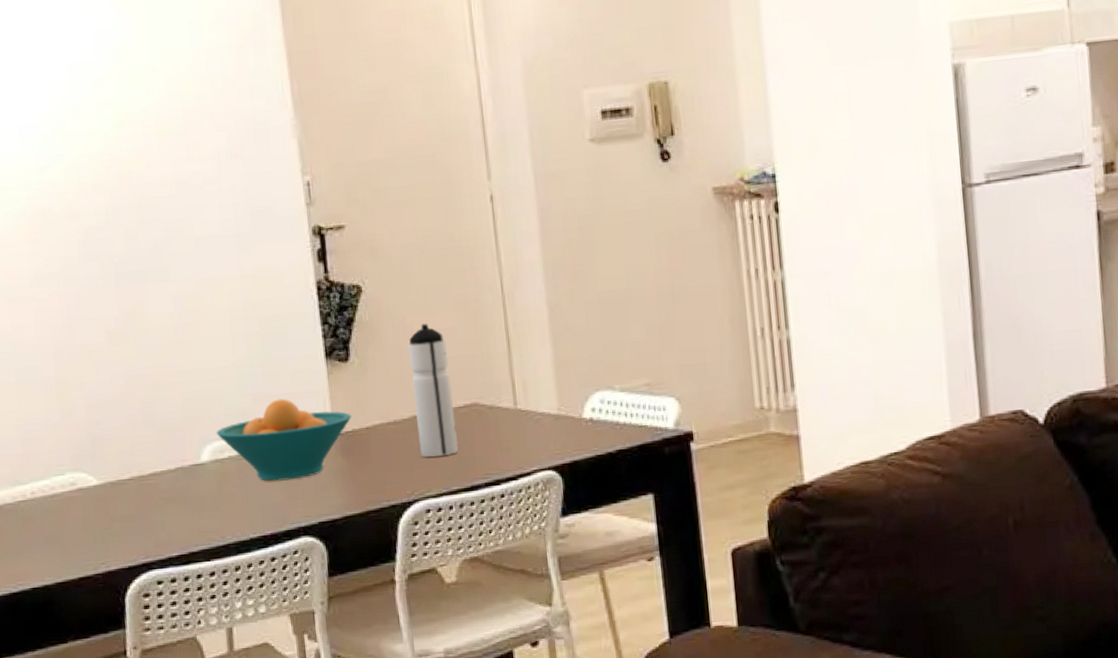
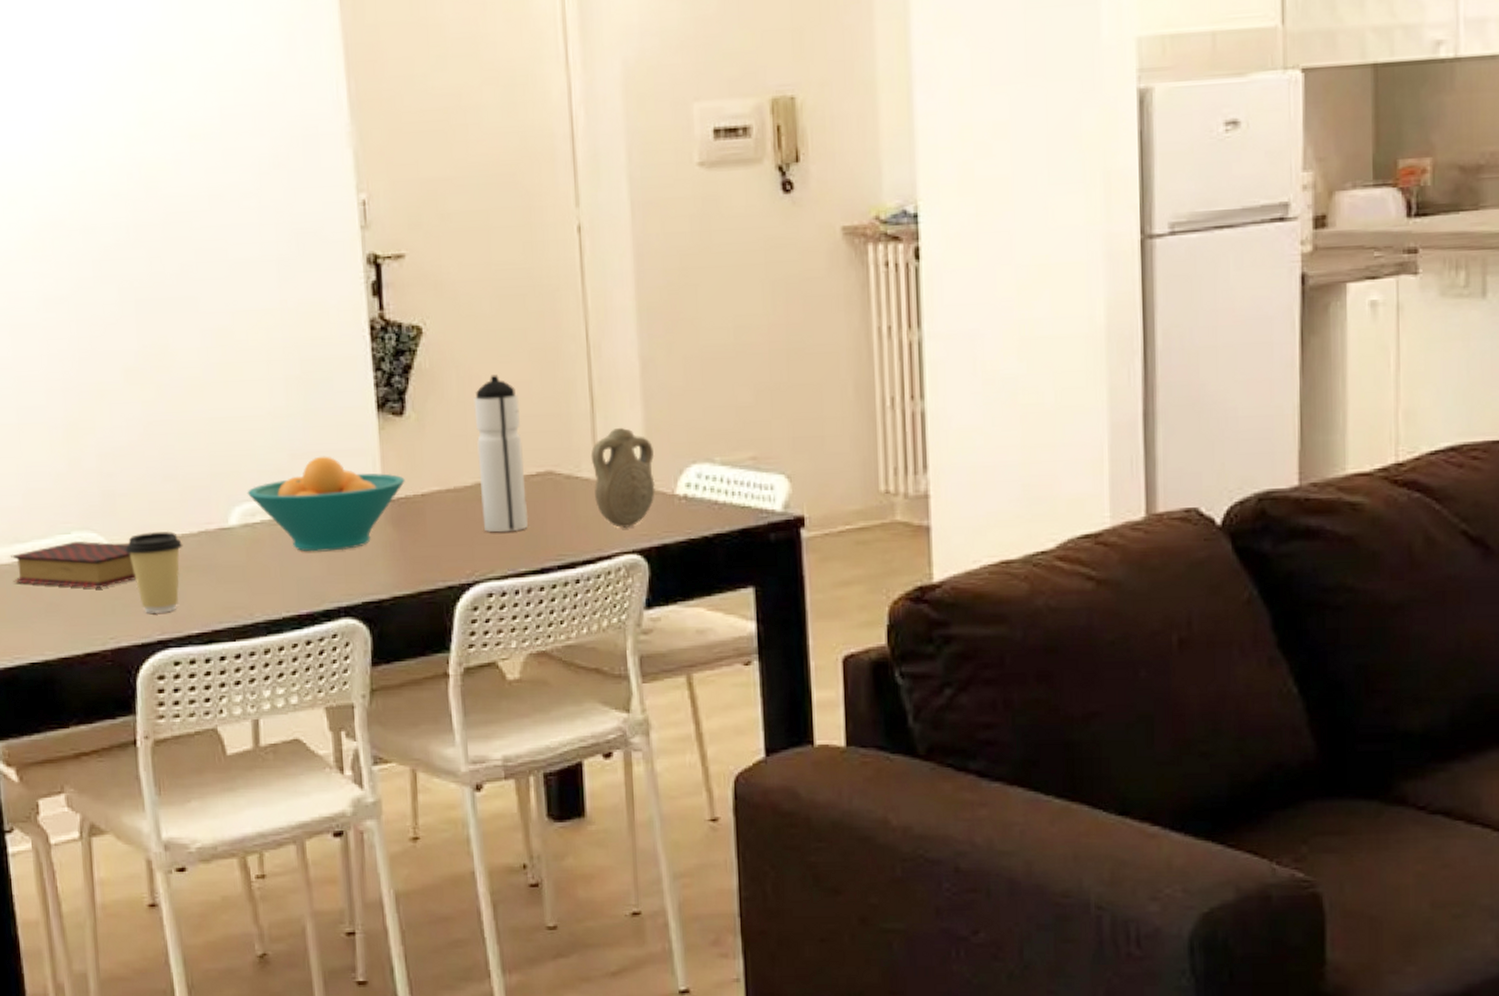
book: none [12,481,123,521] -> present [10,541,137,588]
coffee cup: none [112,469,163,541] -> present [125,531,183,613]
pilgrim flask: none [509,363,566,449] -> present [590,427,655,528]

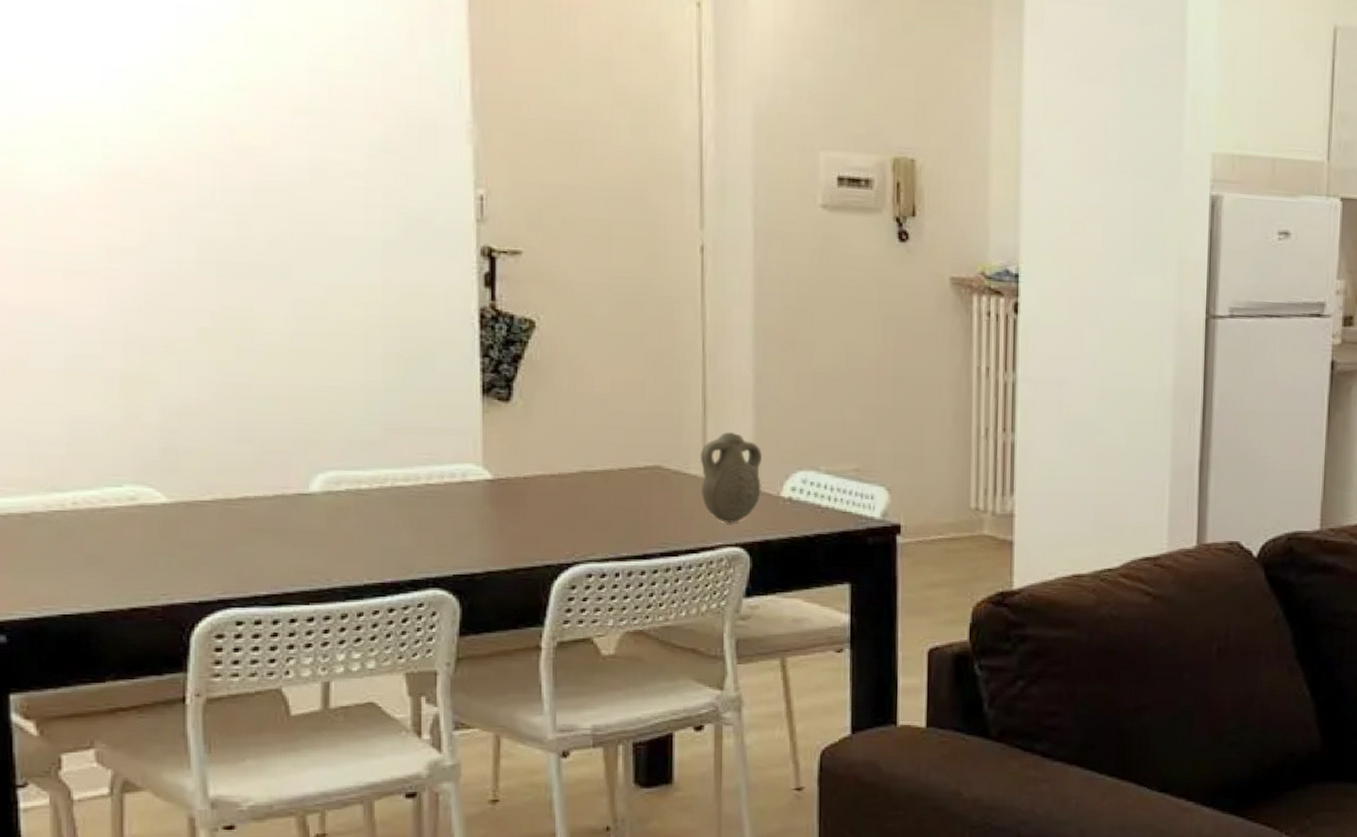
book: present [10,541,137,588] -> none [45,494,198,544]
coffee cup: present [125,531,183,613] -> none [186,492,255,573]
fruit bowl: present [247,456,405,552] -> none [332,432,507,525]
water bottle: present [474,374,529,533] -> none [584,372,634,519]

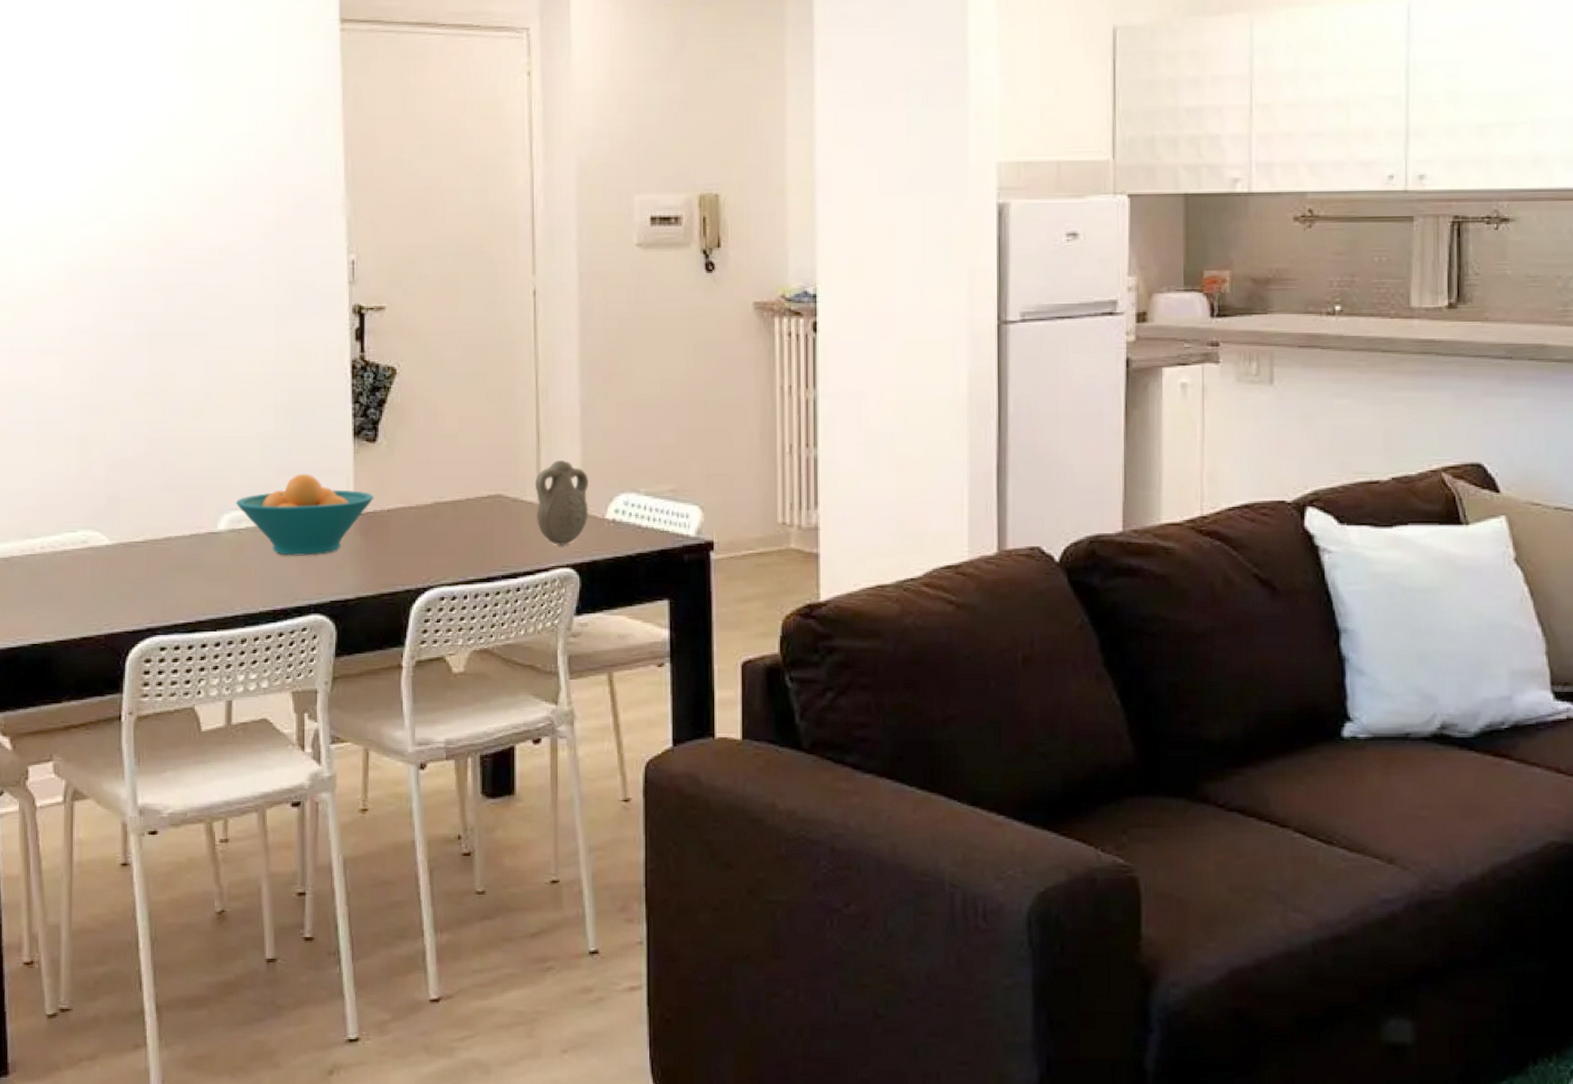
fruit bowl: none [332,432,507,525] -> present [235,474,374,556]

